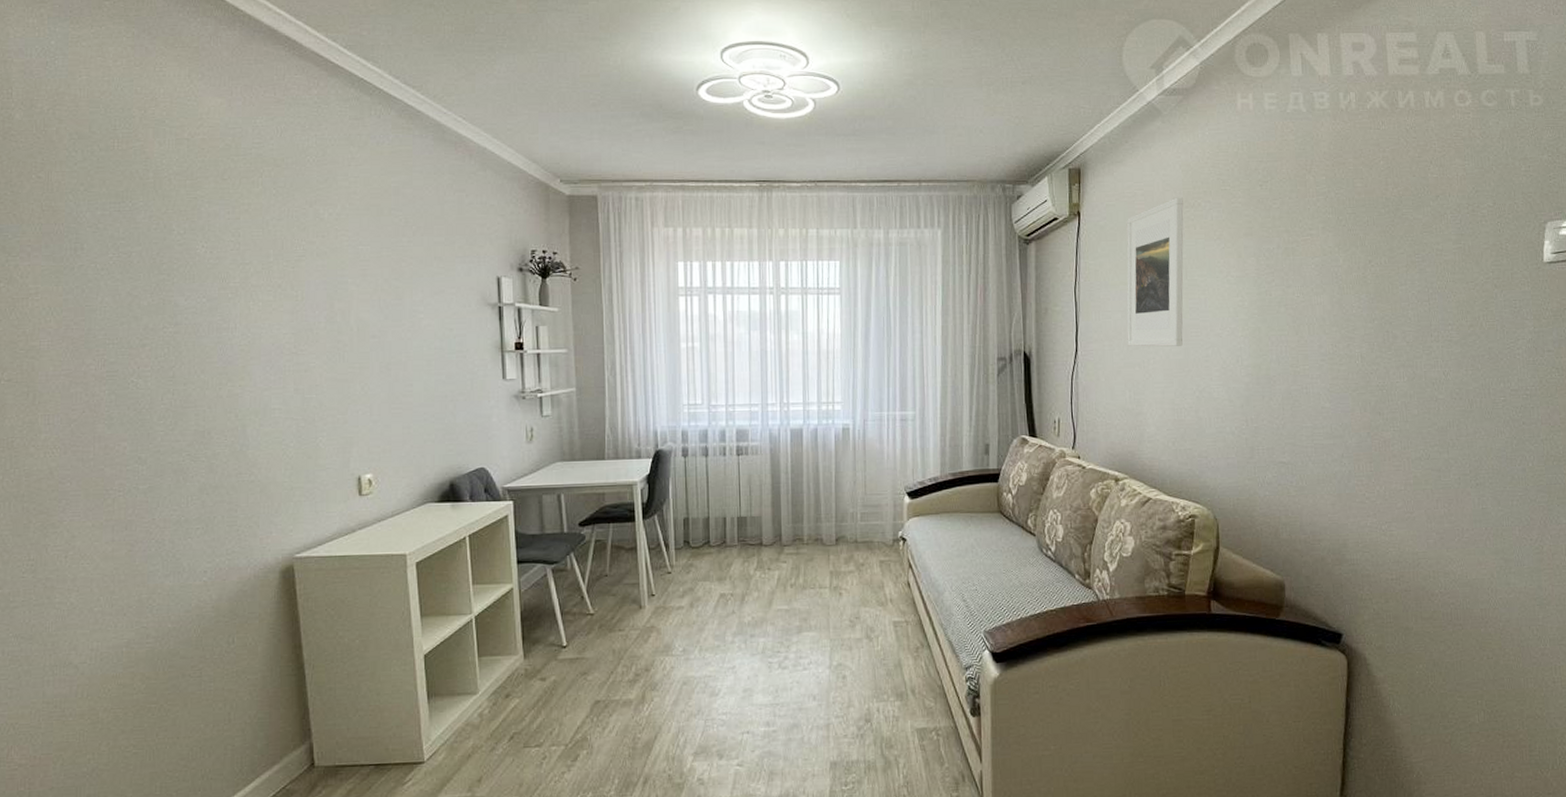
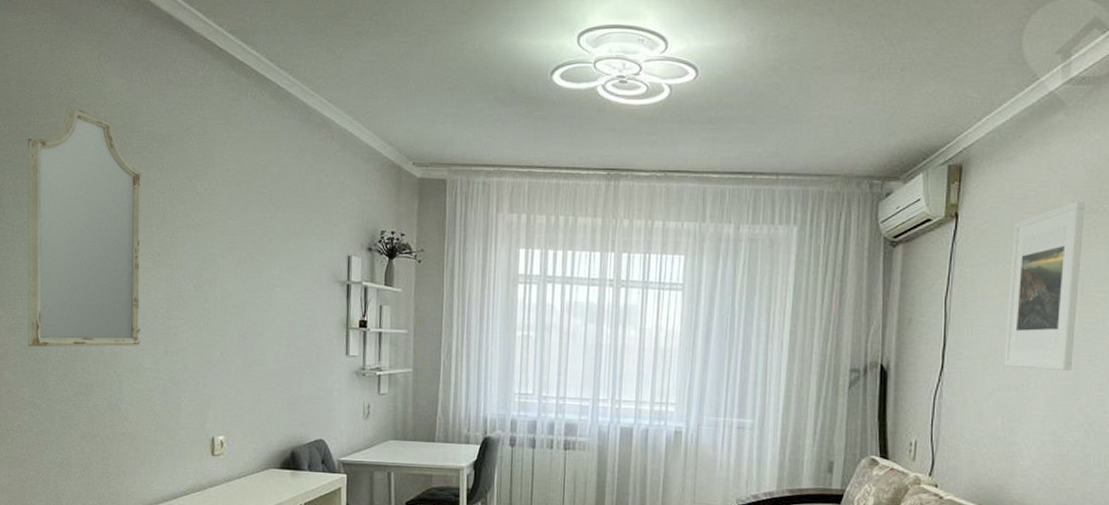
home mirror: none [107,128,265,396] -> present [27,106,142,347]

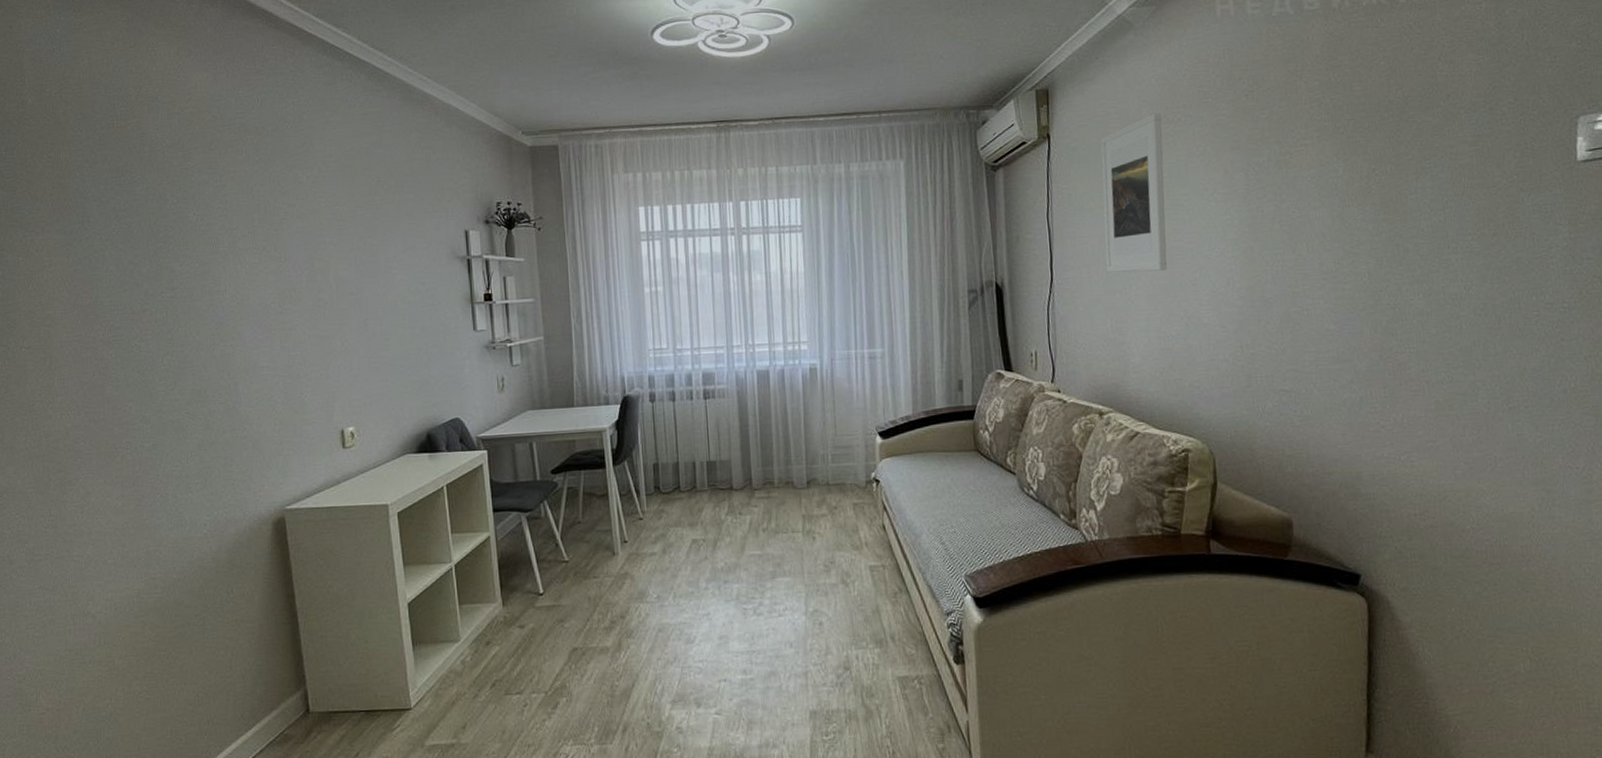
home mirror: present [27,106,142,347] -> none [108,104,254,359]

